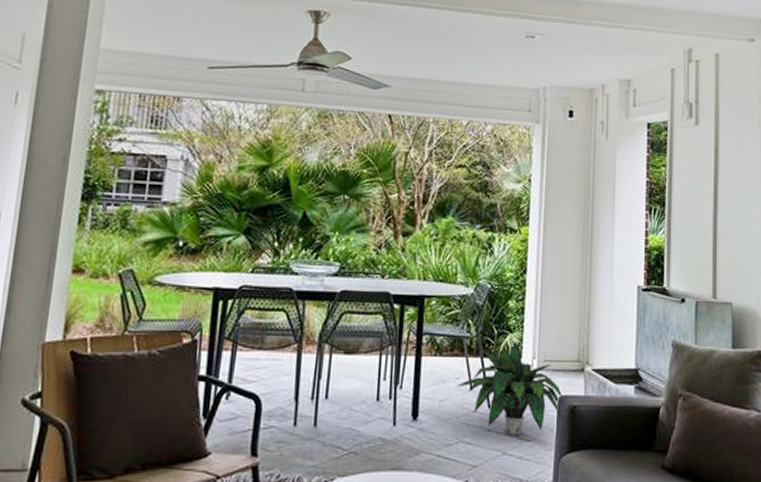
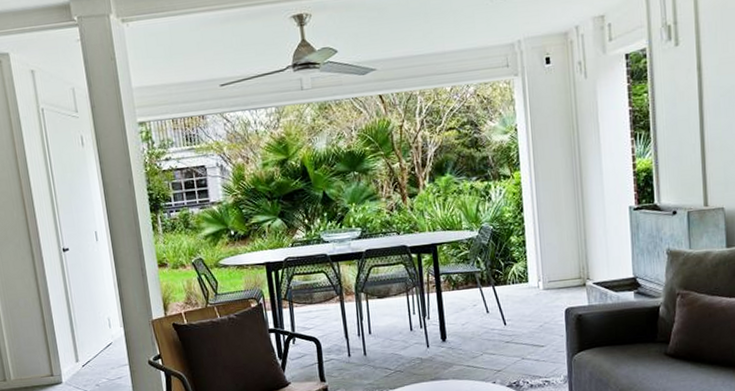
potted plant: present [457,342,563,436] -> none [475,270,569,345]

